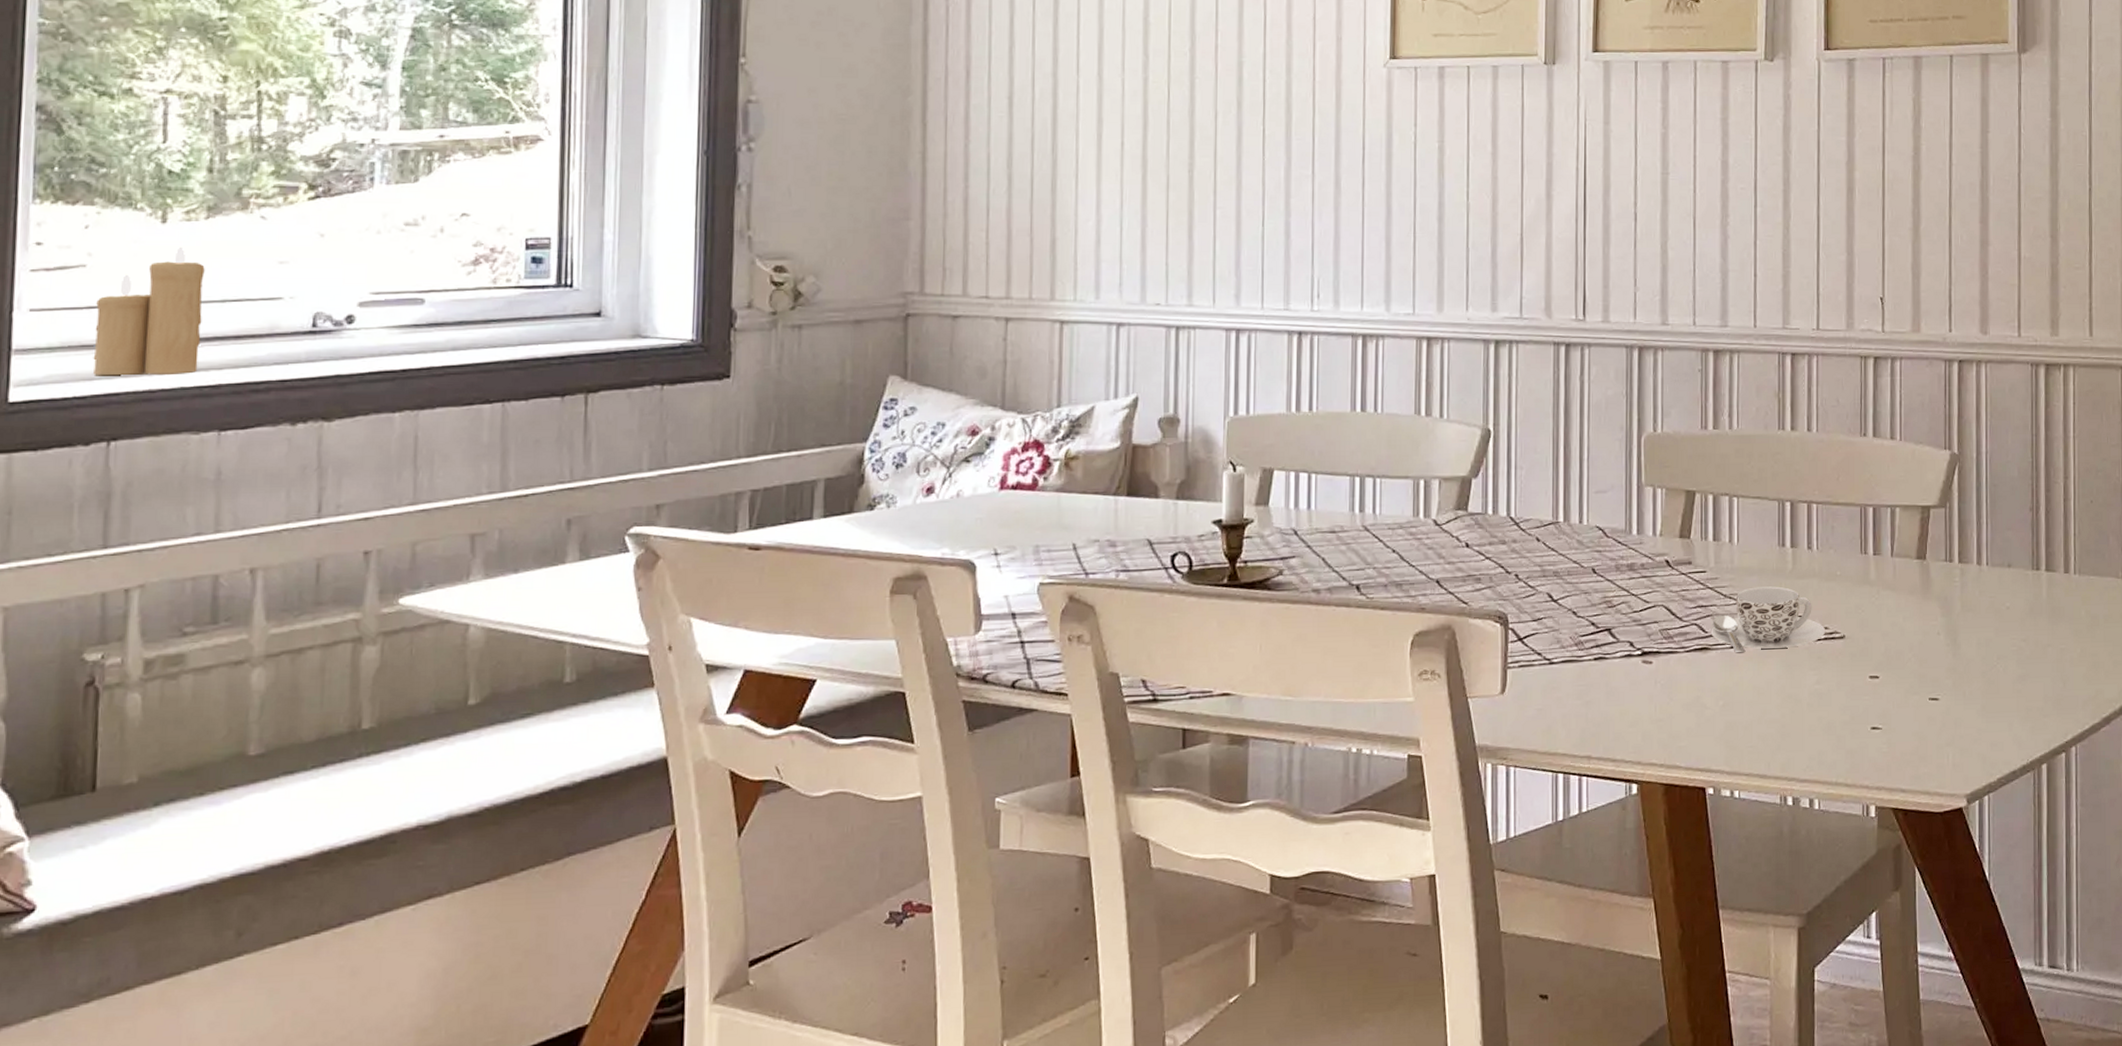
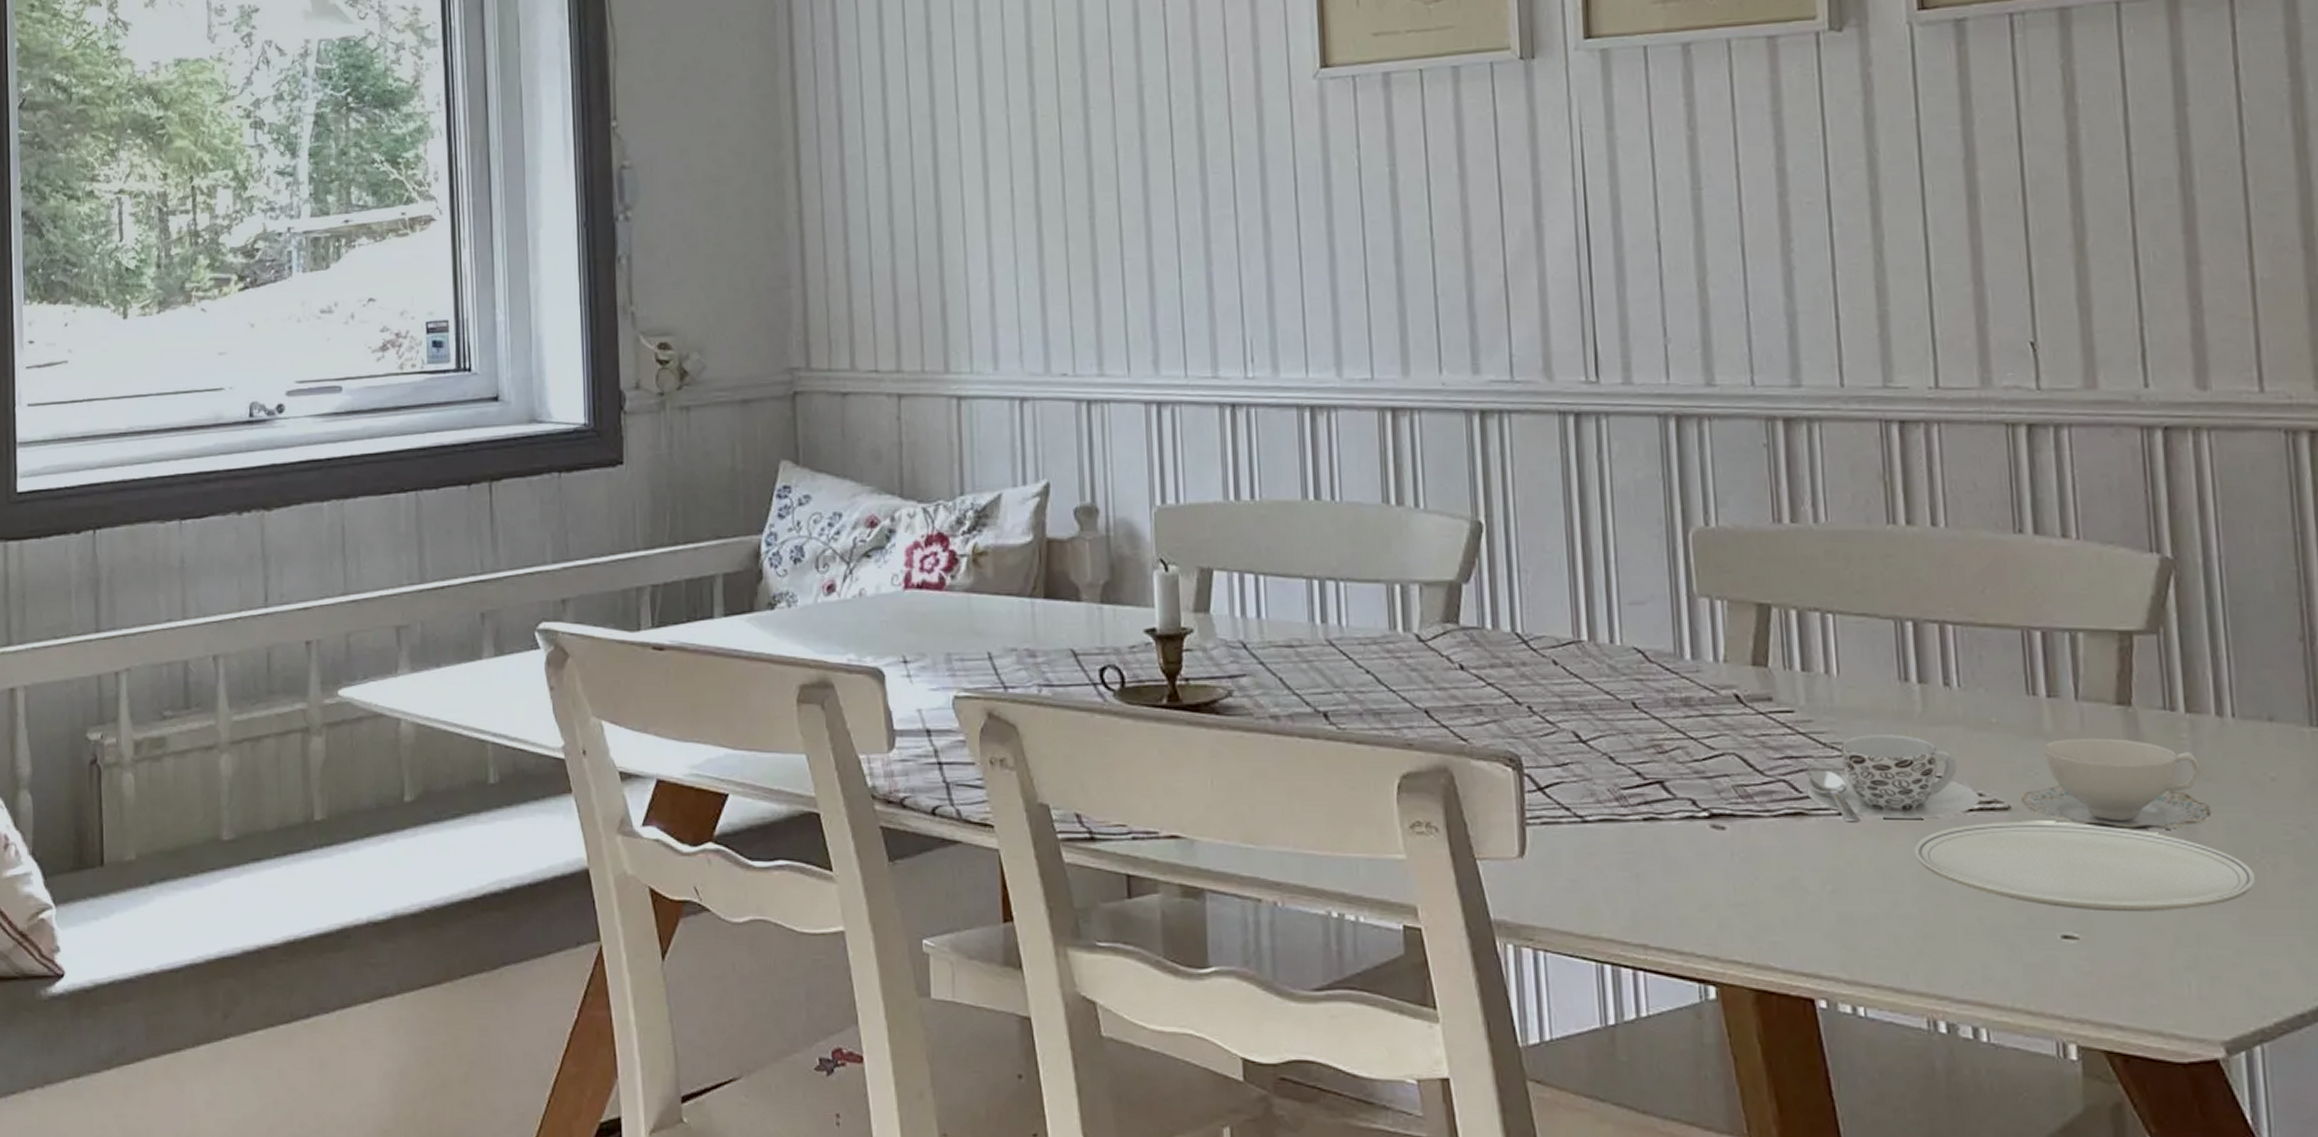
candle: present [93,246,205,376] -> none [77,340,161,467]
plate: none [1780,645,1993,708] -> present [1913,821,2257,912]
teacup: none [1852,583,1970,649] -> present [2021,738,2212,830]

